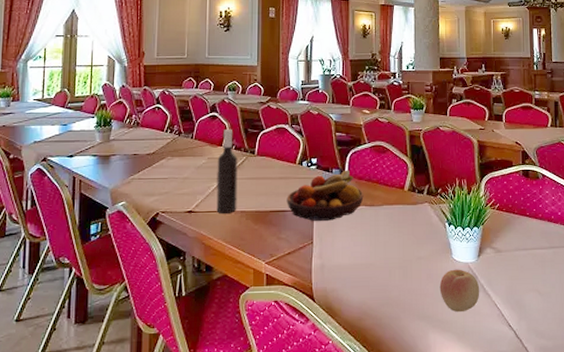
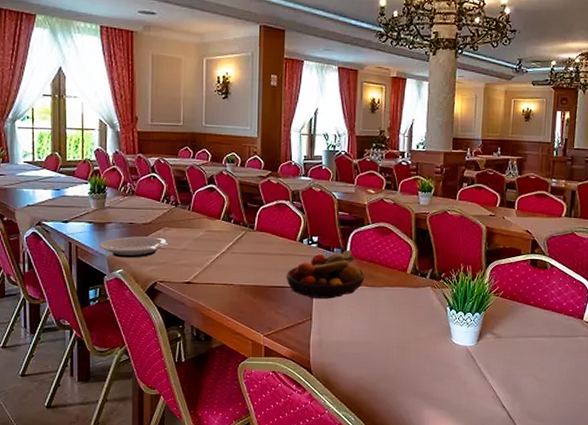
plate: none [102,167,171,190] -> present [98,236,168,258]
wine bottle: present [216,128,238,215] -> none [215,202,237,287]
apple: present [439,269,480,312] -> none [436,351,477,391]

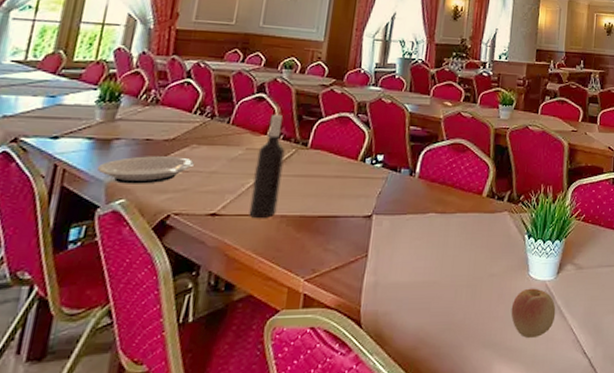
wine bottle: none [215,202,237,287] -> present [249,114,285,219]
fruit bowl: present [286,249,365,299] -> none [340,170,435,231]
apple: none [436,351,477,391] -> present [511,288,556,338]

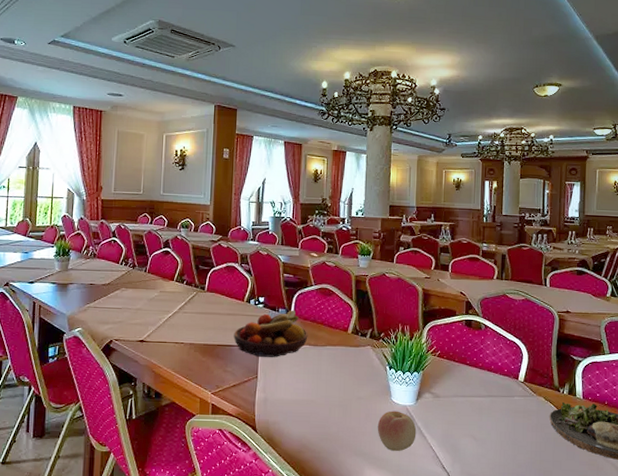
plate: present [96,156,194,184] -> none [60,296,124,317]
wine bottle: present [249,114,285,219] -> none [167,264,188,346]
fruit bowl: none [340,170,435,231] -> present [234,310,308,358]

